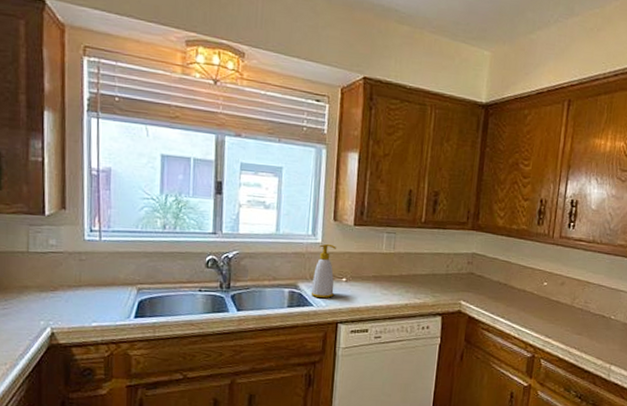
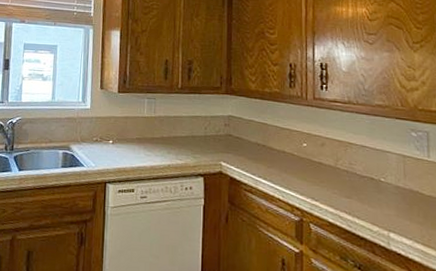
soap bottle: present [311,243,336,299] -> none [82,109,103,159]

